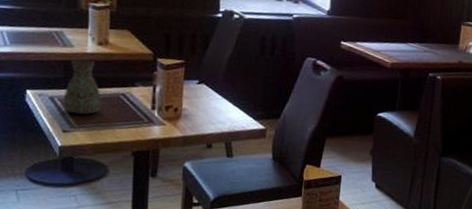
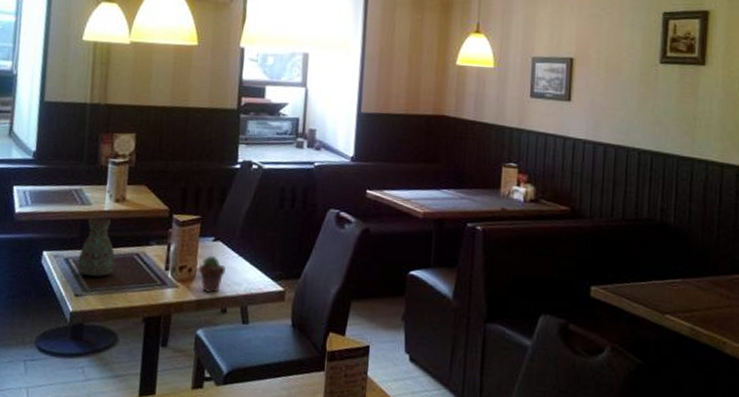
potted succulent: none [184,97,210,130] -> present [199,256,226,293]

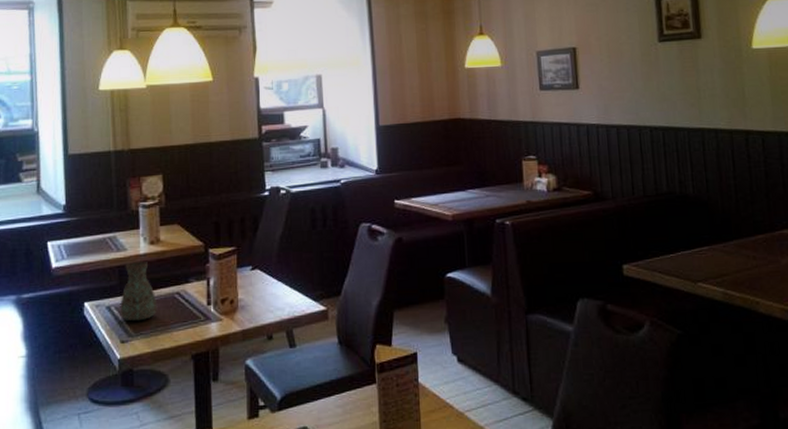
potted succulent: present [199,256,226,293] -> none [241,285,267,321]

